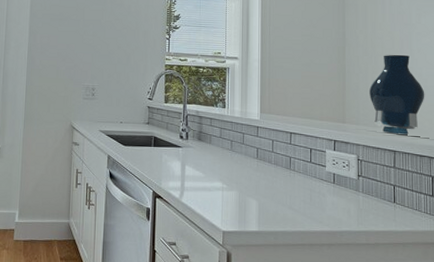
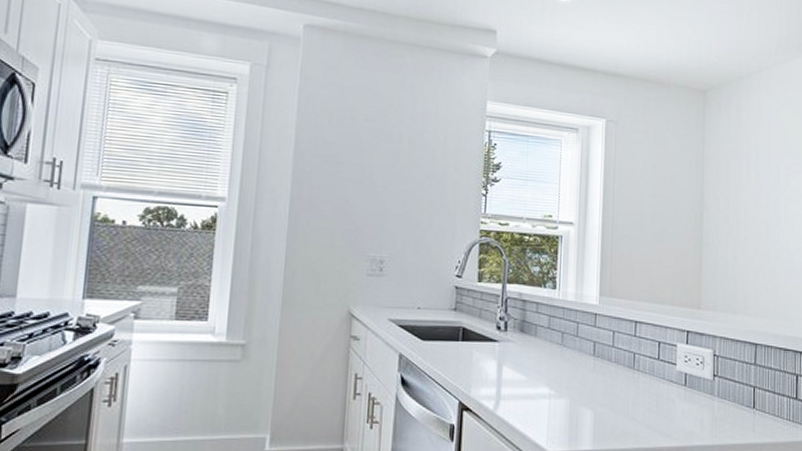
vase: present [368,54,425,135] -> none [728,223,792,323]

